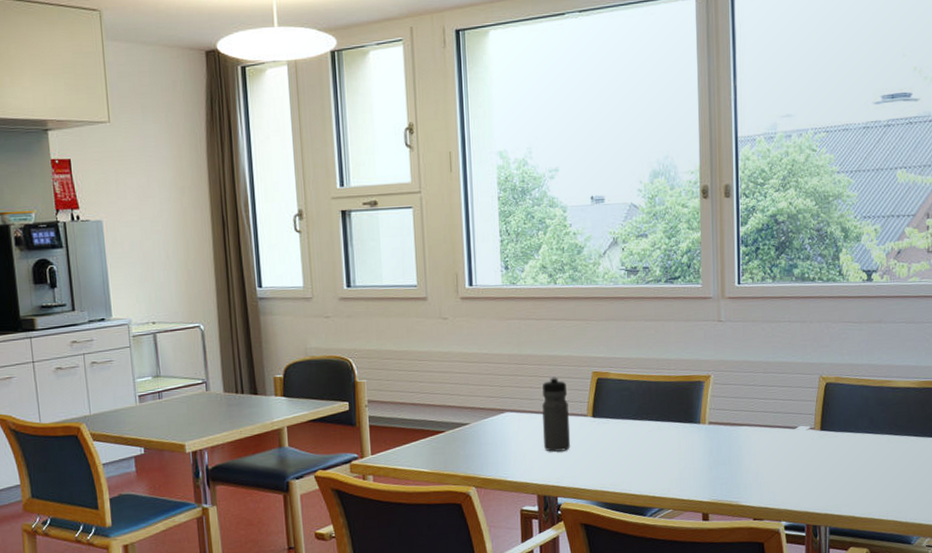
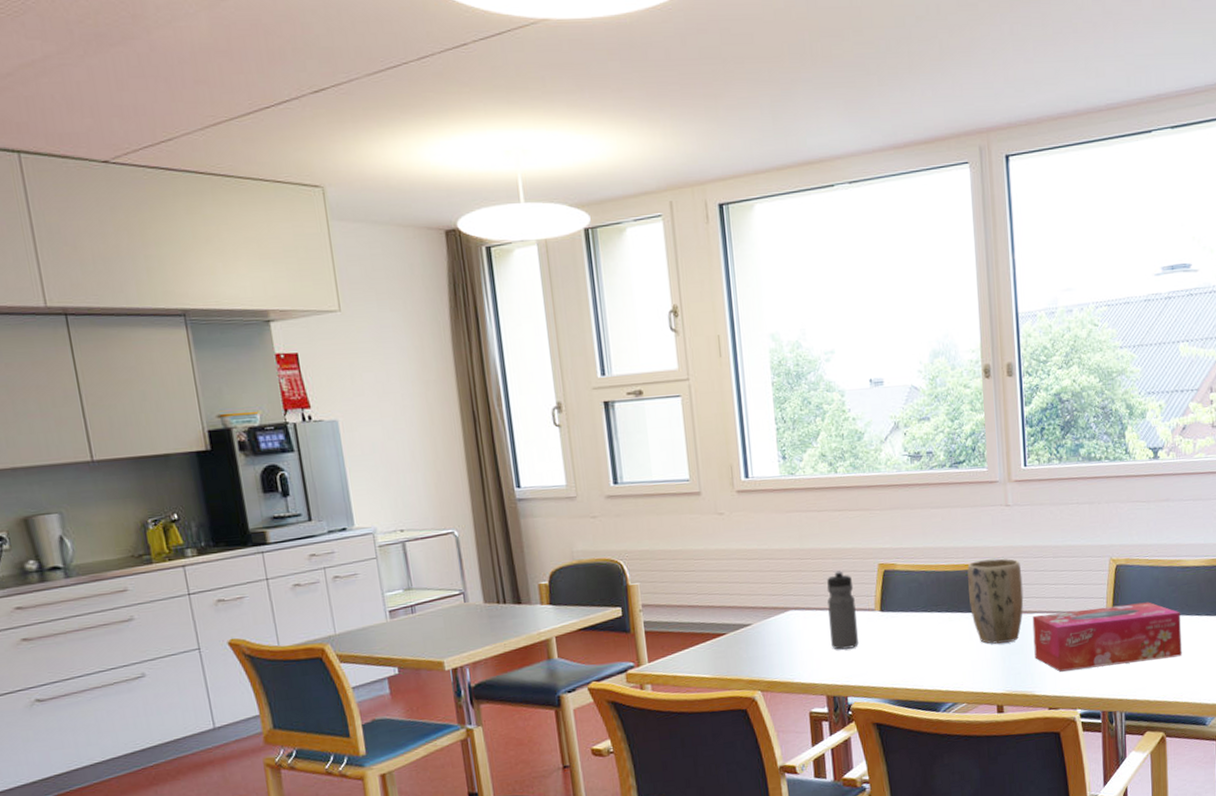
plant pot: none [678,371,733,454] -> present [967,558,1024,644]
tissue box: none [740,420,889,484] -> present [1032,602,1182,672]

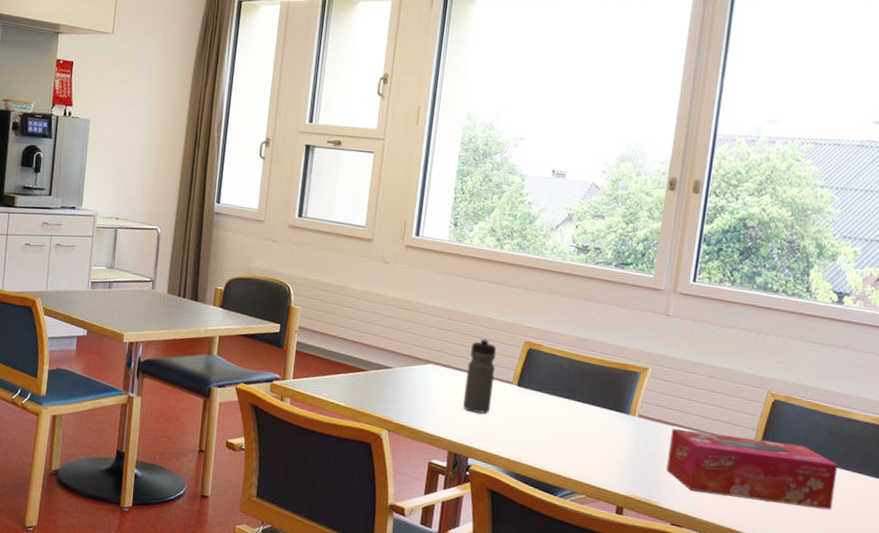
plant pot: present [967,558,1024,644] -> none [608,361,670,448]

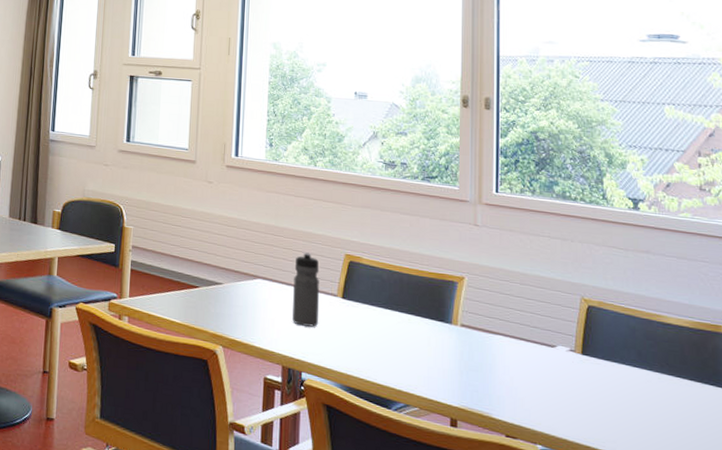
tissue box: present [666,428,838,510] -> none [494,336,660,417]

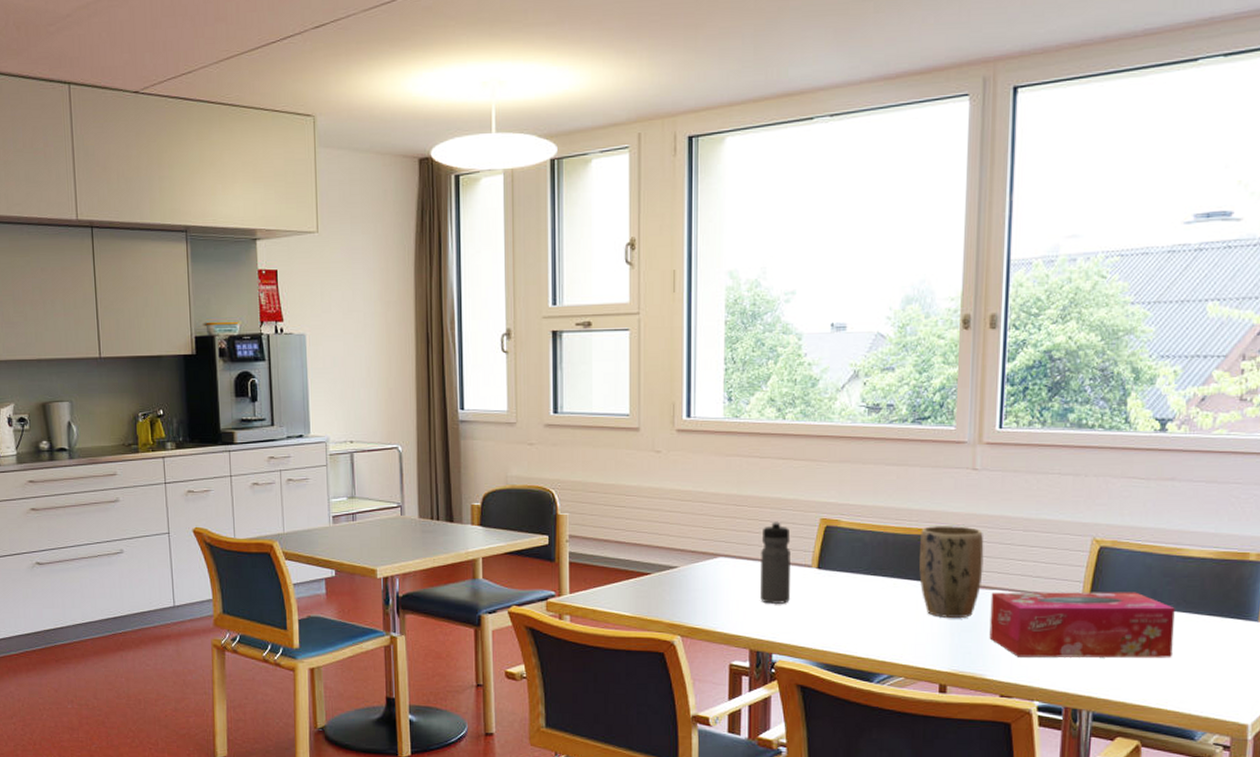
plant pot: none [431,271,486,358] -> present [919,526,984,618]
tissue box: none [494,336,660,417] -> present [989,592,1175,658]

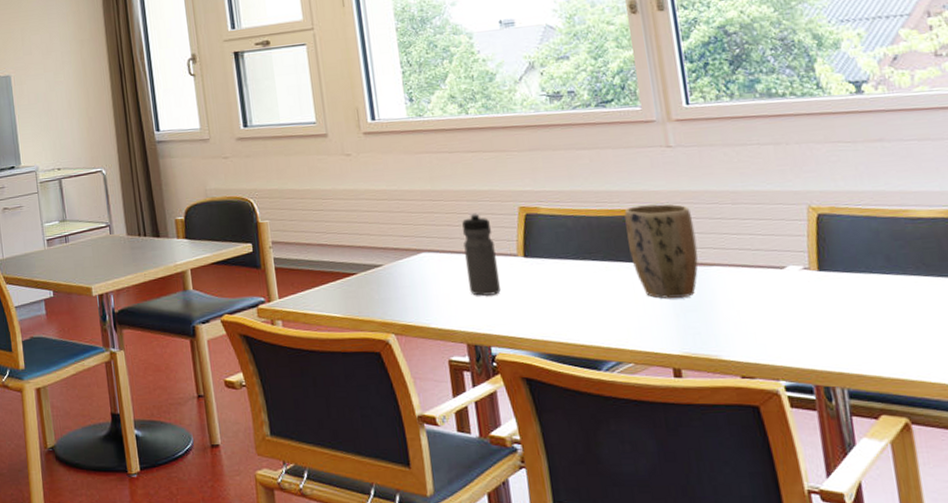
tissue box: present [989,592,1175,658] -> none [710,258,924,335]

